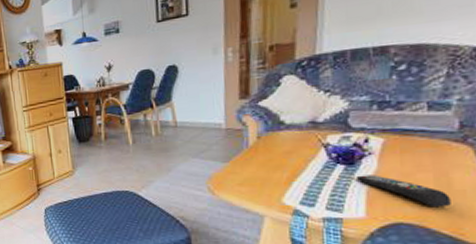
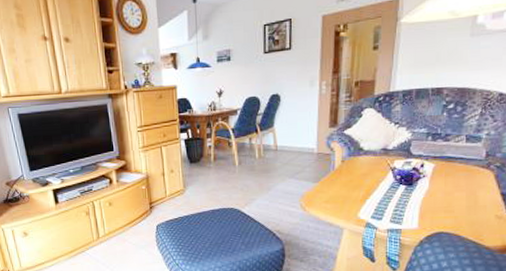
remote control: present [357,175,451,208] -> none [414,193,476,219]

